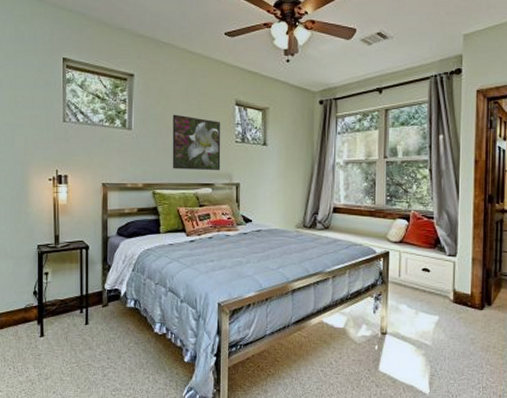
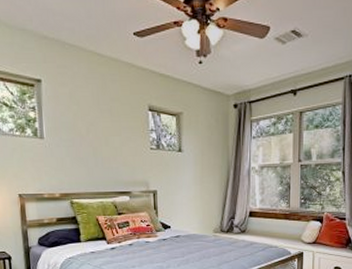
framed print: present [172,114,221,171] -> none [85,121,137,179]

